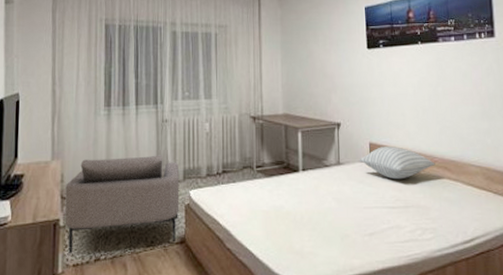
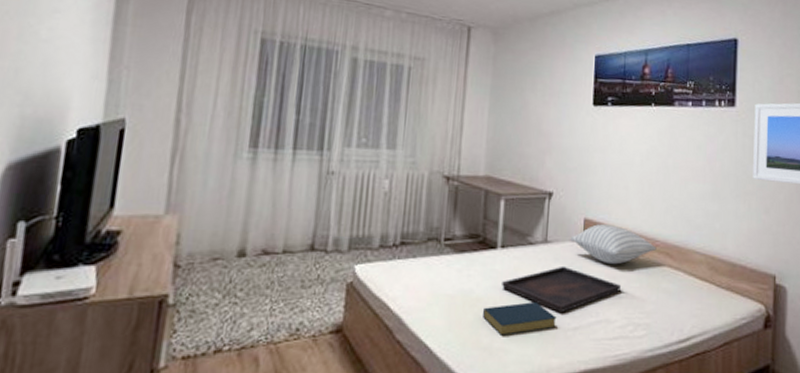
armchair: present [65,155,180,253] -> none [176,216,344,341]
hardback book: none [293,214,354,243] -> present [483,302,557,337]
serving tray: none [306,183,407,222] -> present [502,265,621,314]

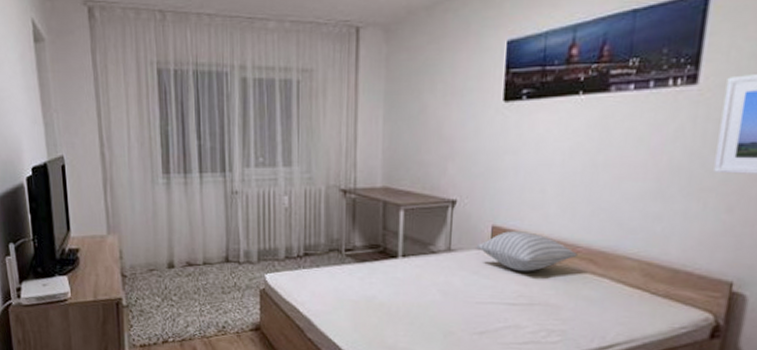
hardback book: present [483,302,557,337] -> none [387,307,462,338]
serving tray: present [502,265,621,314] -> none [404,273,533,319]

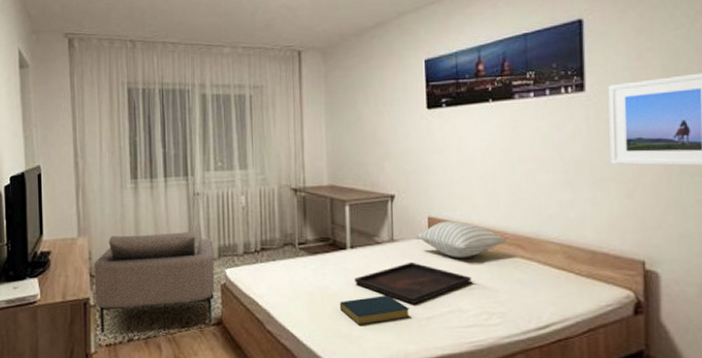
armchair: none [125,232,254,333] -> present [94,231,215,333]
hardback book: none [387,307,462,338] -> present [340,295,410,327]
serving tray: none [404,273,533,319] -> present [354,261,471,305]

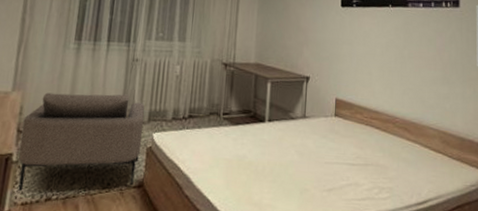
hardback book: present [340,295,410,327] -> none [254,167,314,195]
serving tray: present [354,261,471,305] -> none [269,137,367,177]
pillow: present [416,221,506,258] -> none [324,103,396,137]

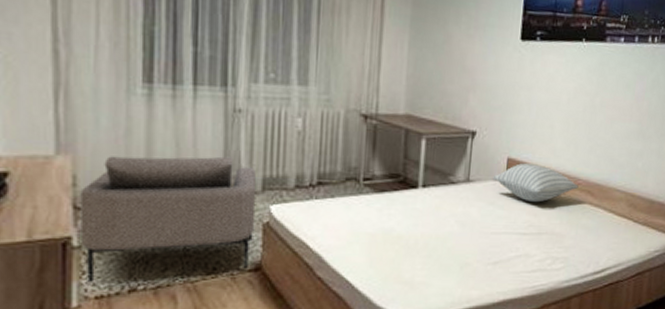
pillow: none [324,103,396,137] -> present [493,163,579,203]

